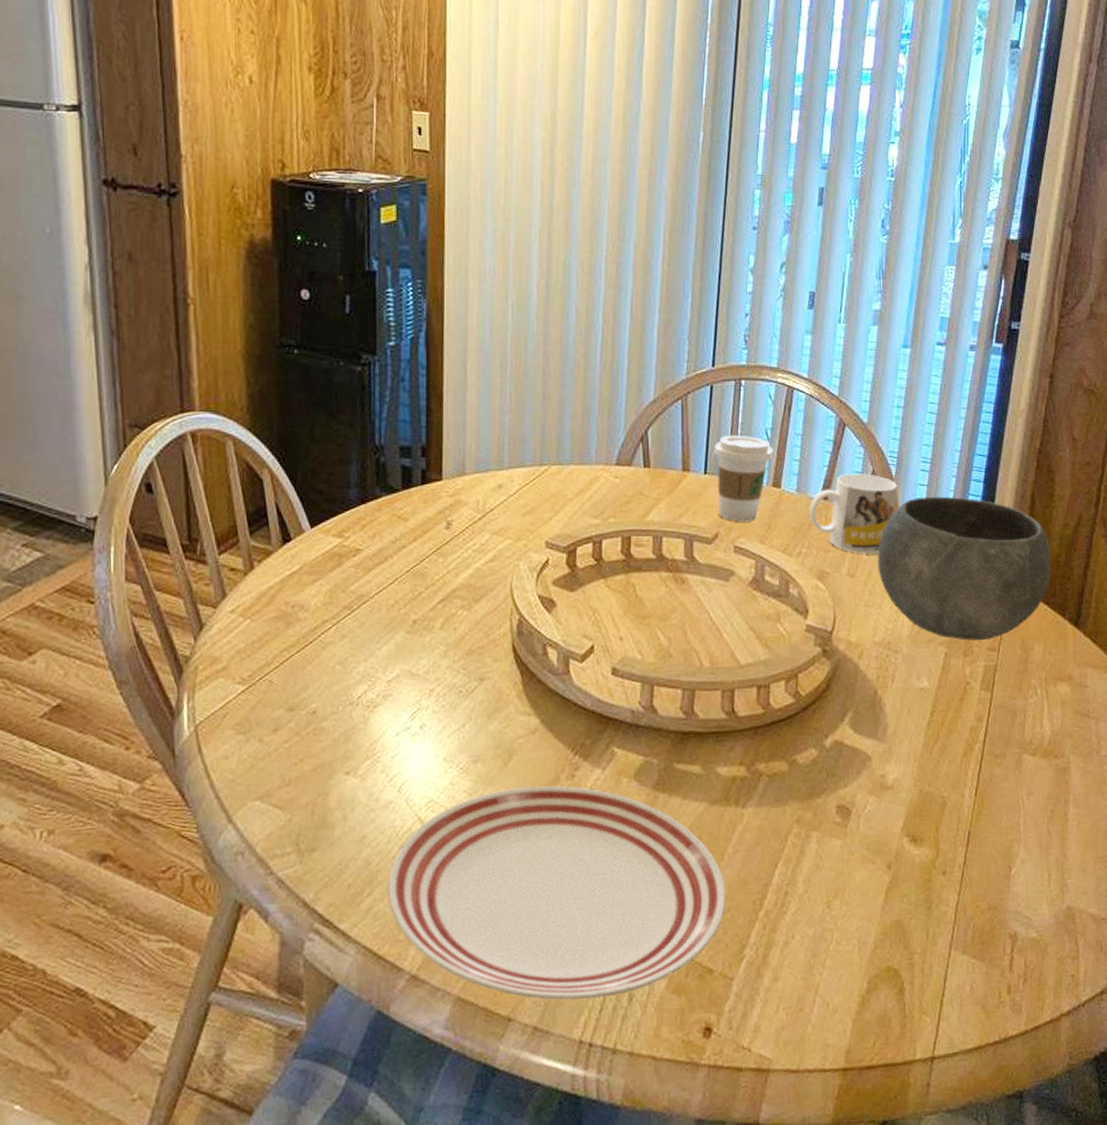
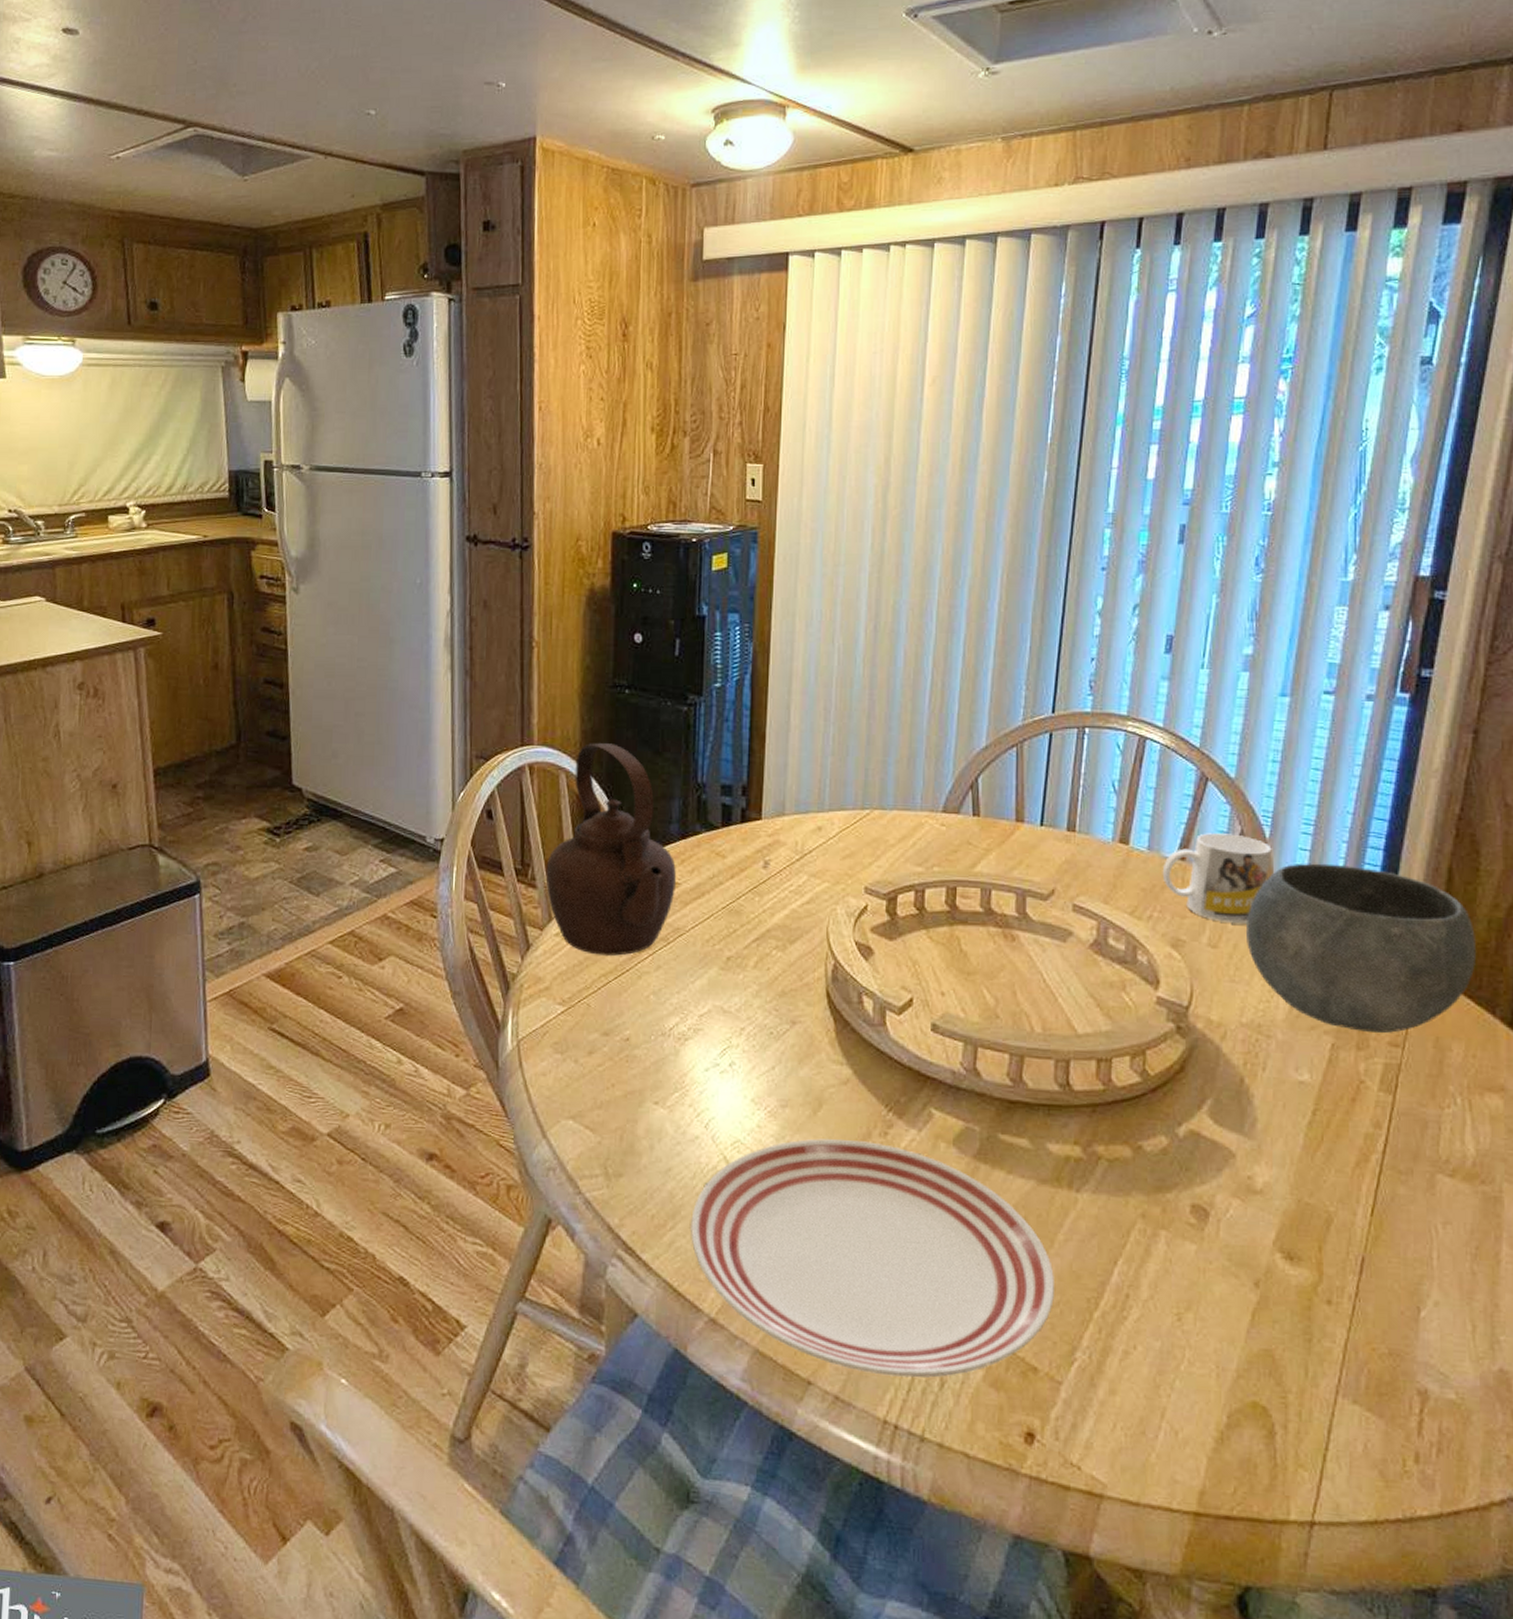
teapot: none [216,407,357,629] -> present [545,743,676,956]
coffee cup: present [714,435,774,522] -> none [1052,785,1121,879]

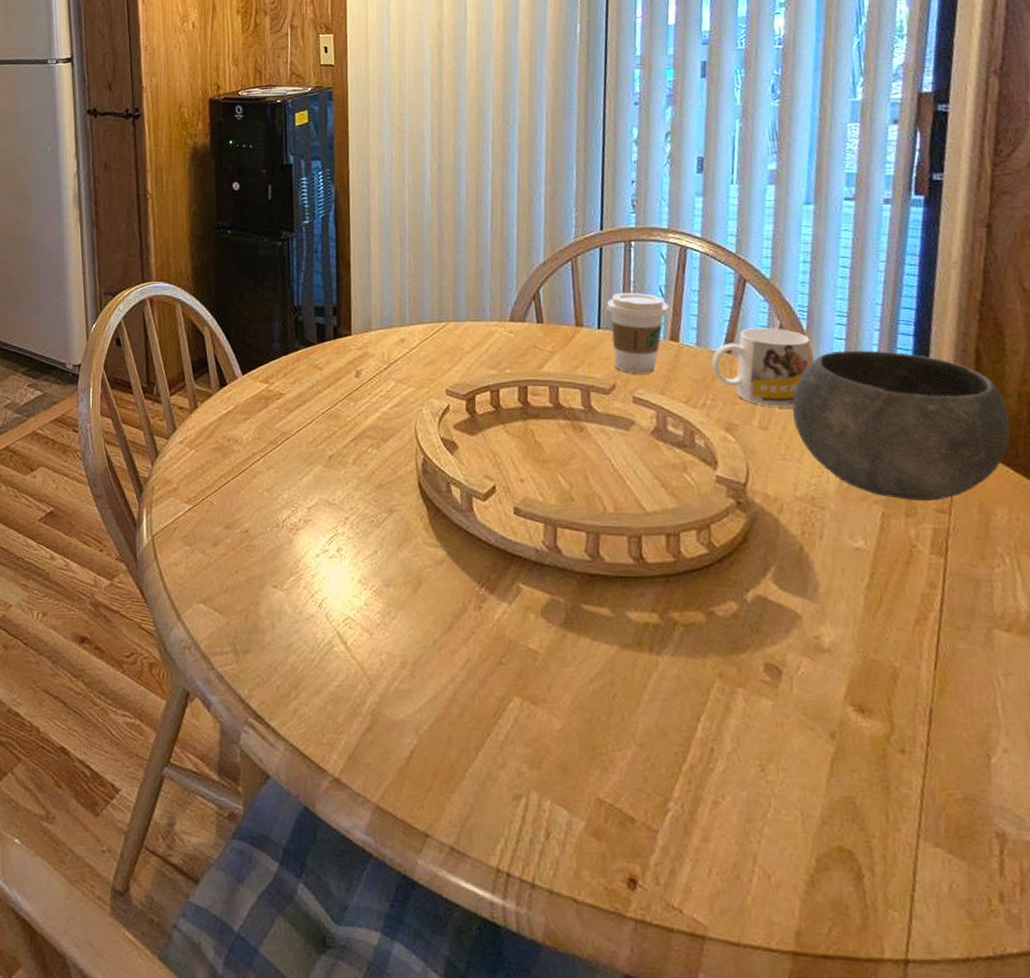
teapot: present [545,743,676,956] -> none [168,276,281,459]
dinner plate: present [691,1138,1054,1378] -> none [312,614,644,829]
coffee cup: none [1052,785,1121,879] -> present [606,292,670,374]

